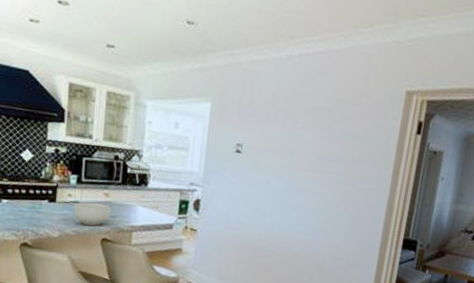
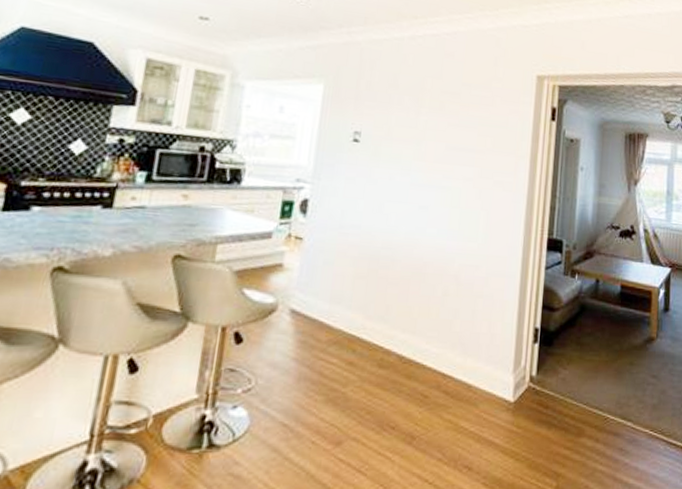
bowl: present [73,202,112,226] -> none [136,207,192,239]

